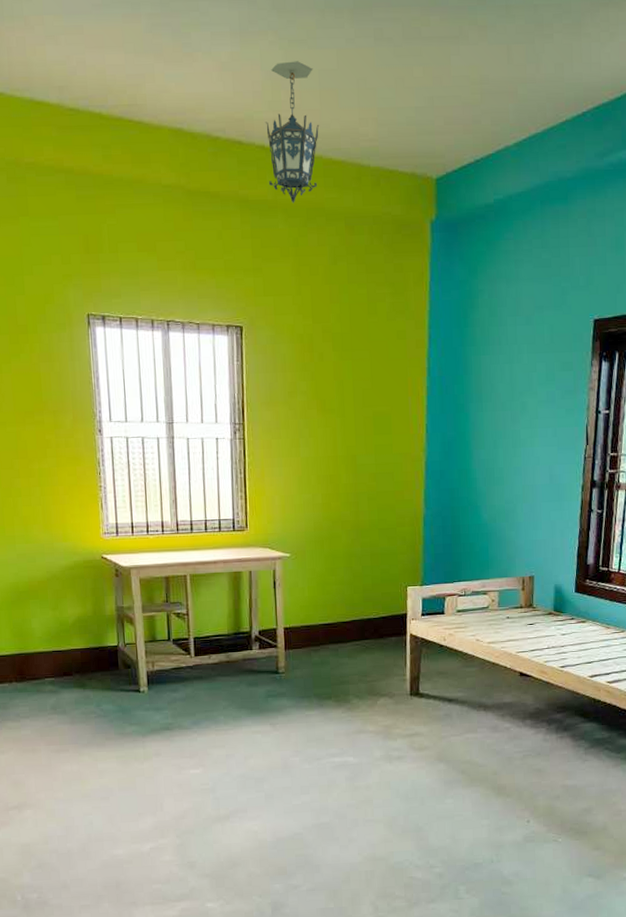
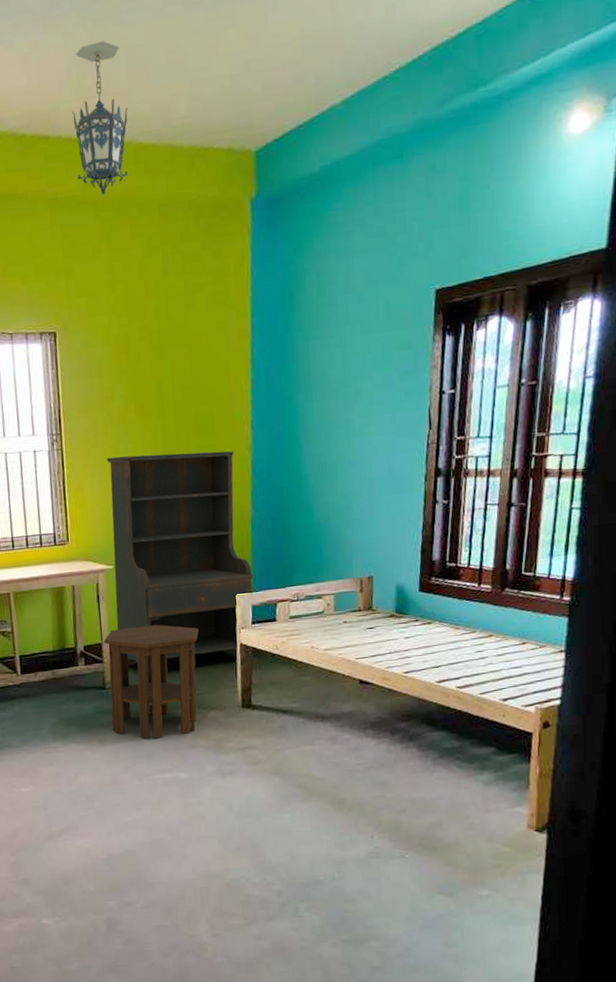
side table: none [279,612,371,723] -> present [104,624,199,739]
bookshelf: none [287,449,425,650] -> present [106,451,254,664]

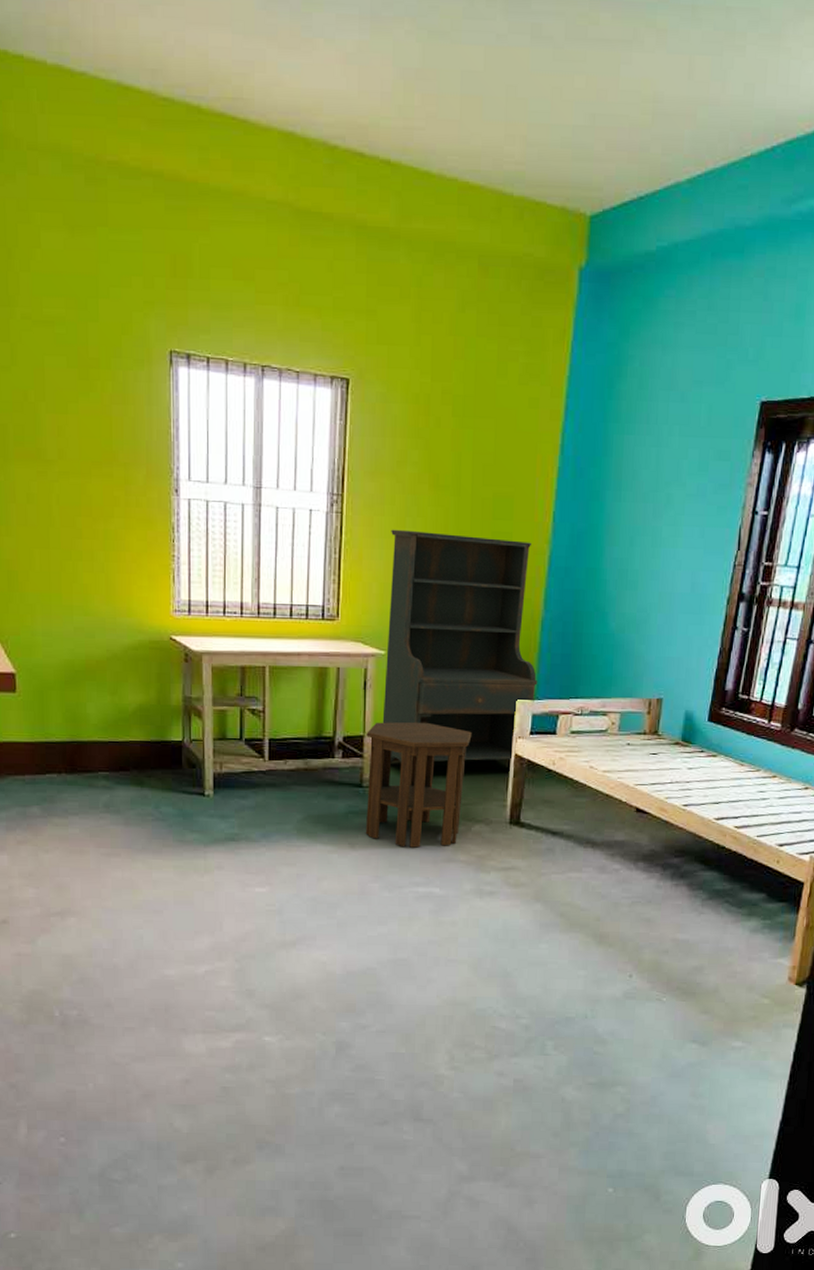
hanging lantern: present [71,41,129,196] -> none [393,57,458,234]

